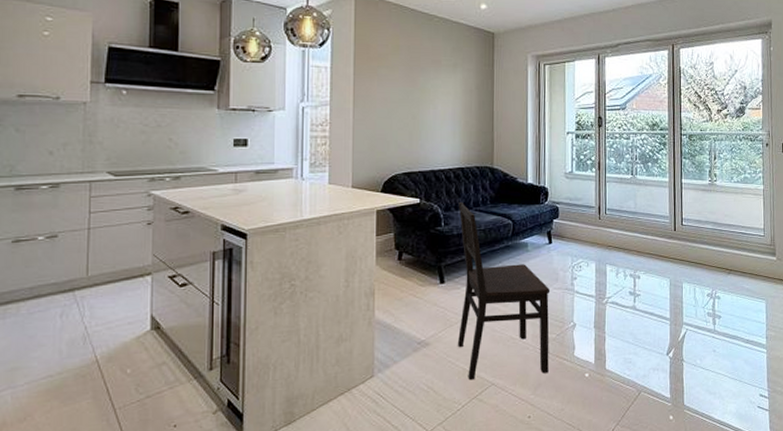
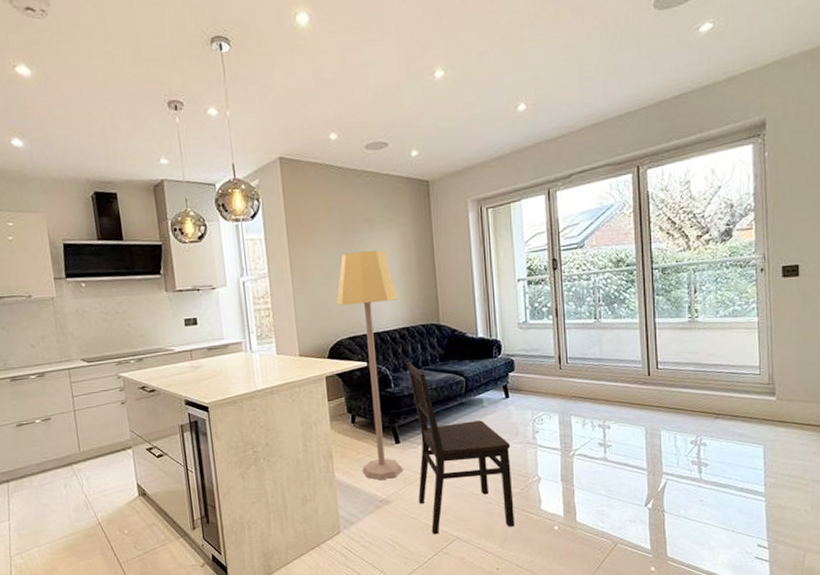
lamp: none [395,90,457,321] -> present [336,250,403,481]

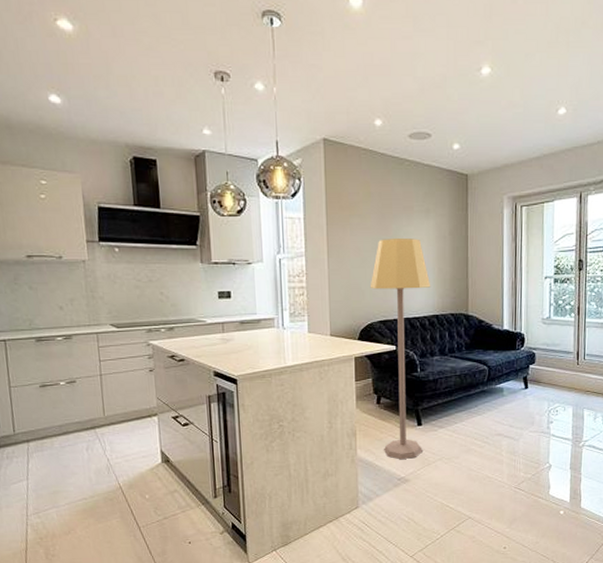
dining chair: present [407,362,515,535] -> none [434,349,526,514]

